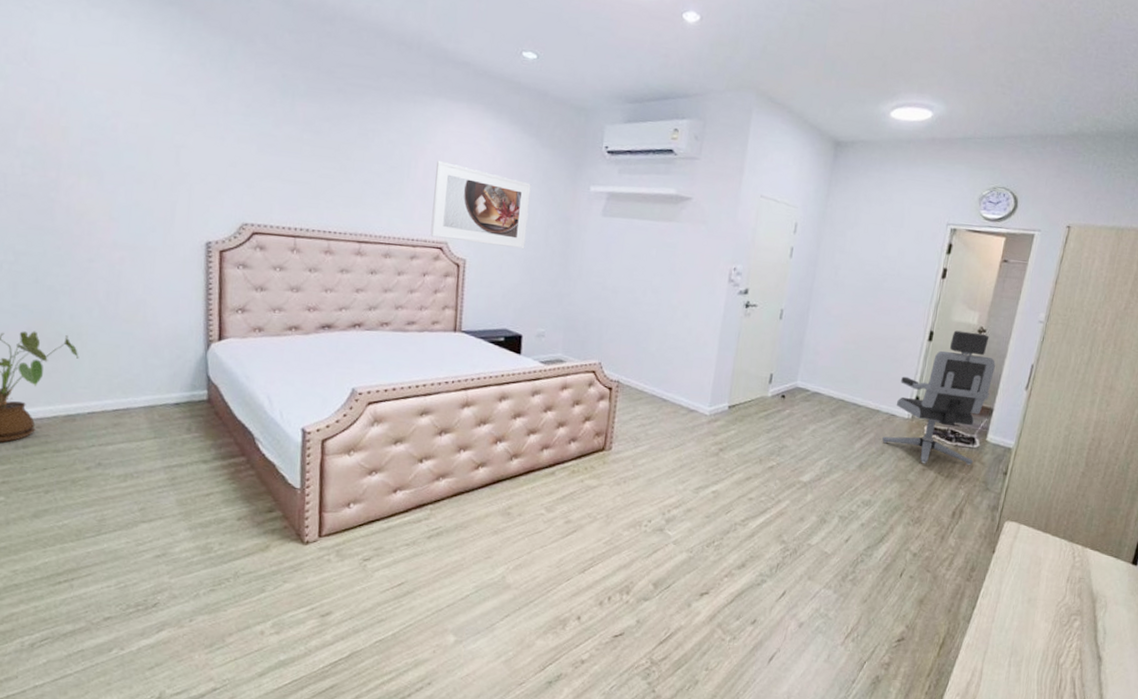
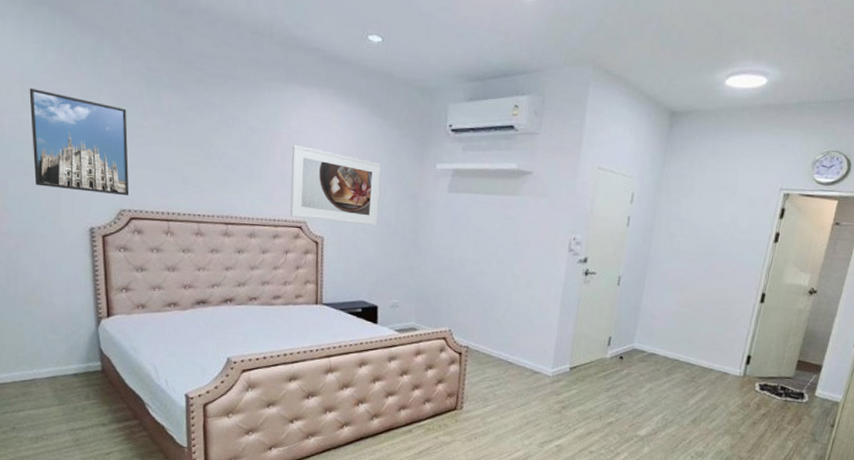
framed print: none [148,91,257,209] -> present [29,88,130,196]
office chair: present [882,330,995,466] -> none [715,292,825,419]

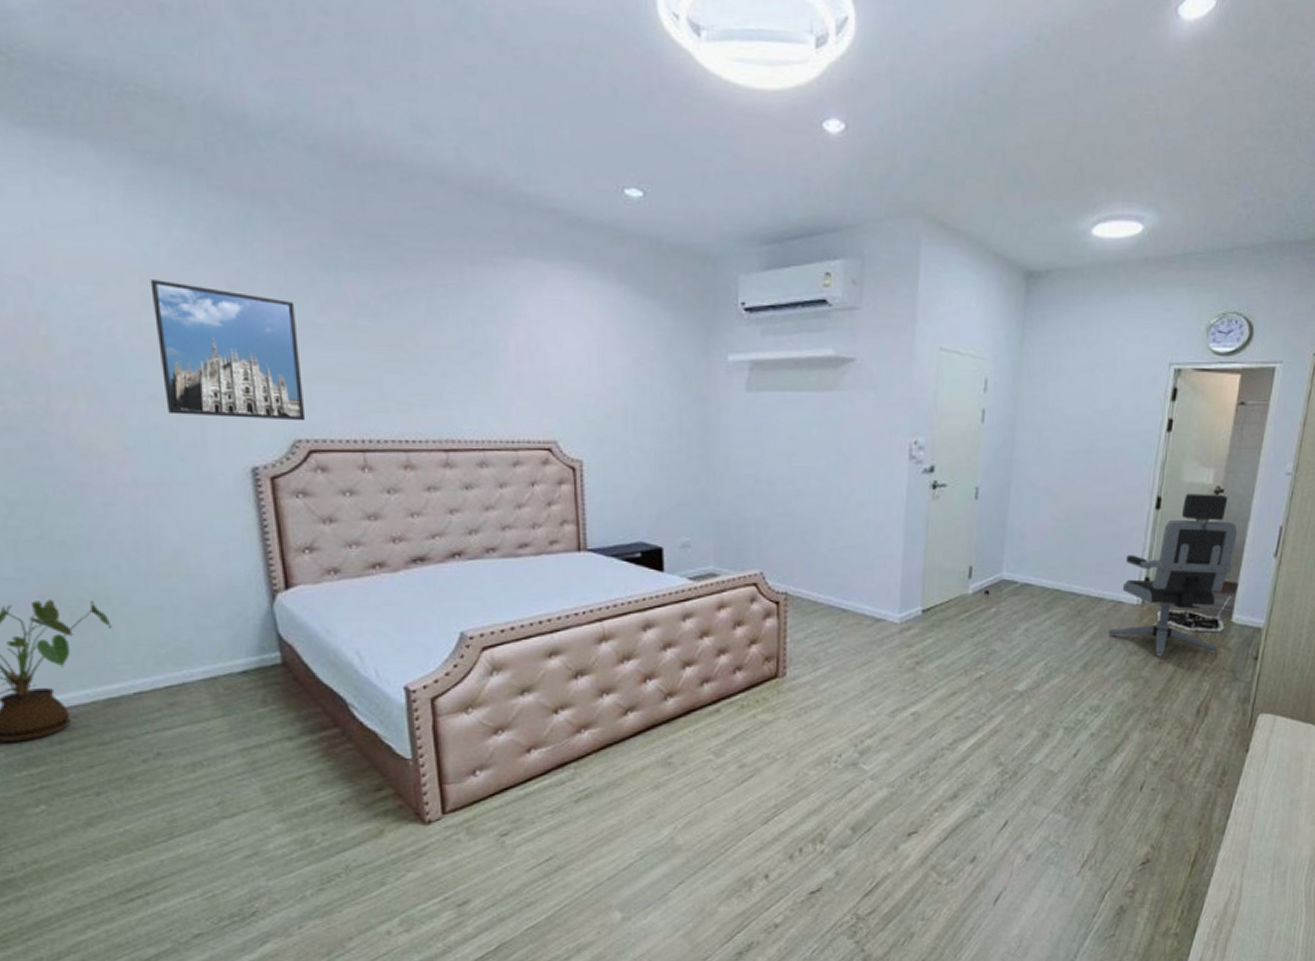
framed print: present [290,144,381,226] -> none [532,338,654,442]
office chair: none [715,292,825,419] -> present [1109,493,1237,657]

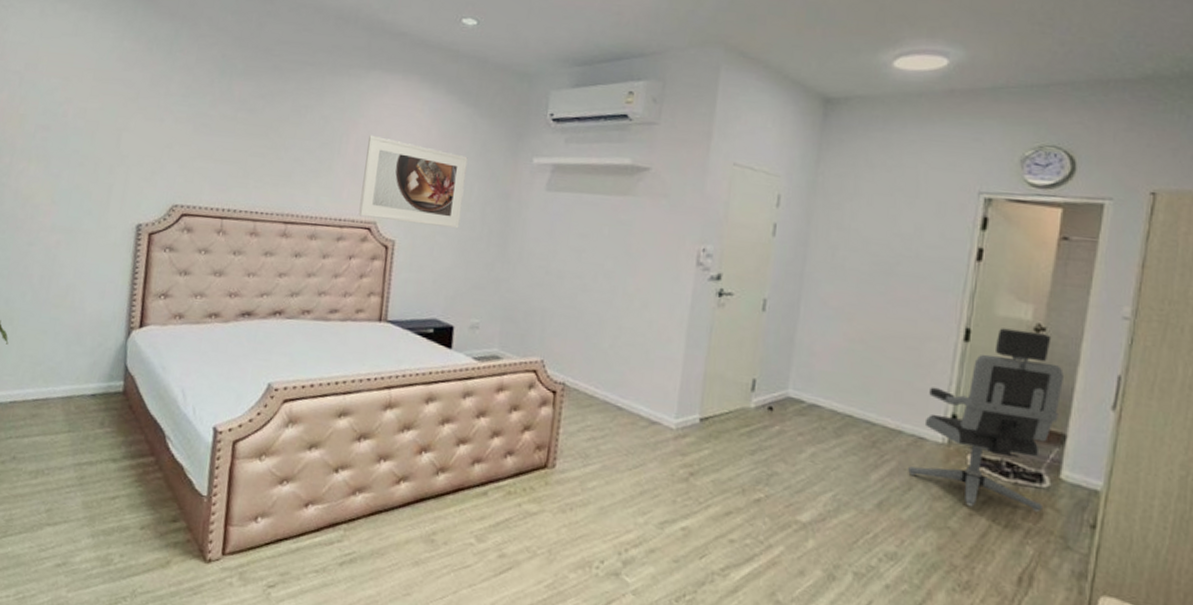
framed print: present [150,280,306,421] -> none [89,77,196,190]
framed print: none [532,338,654,442] -> present [358,134,468,229]

